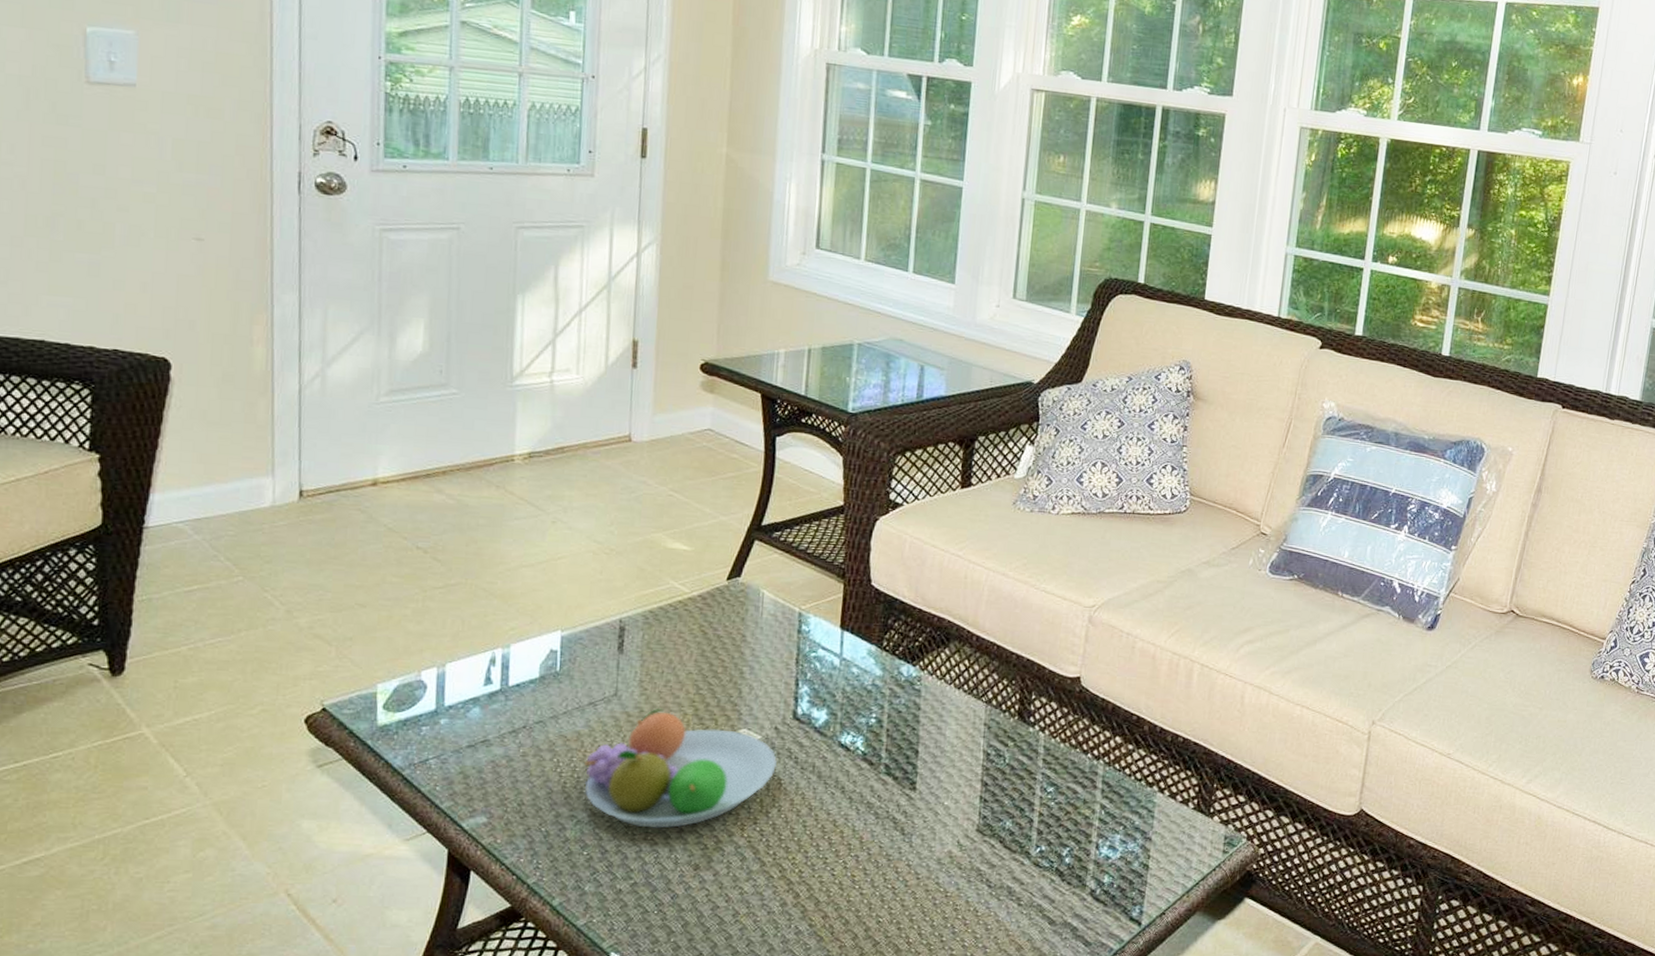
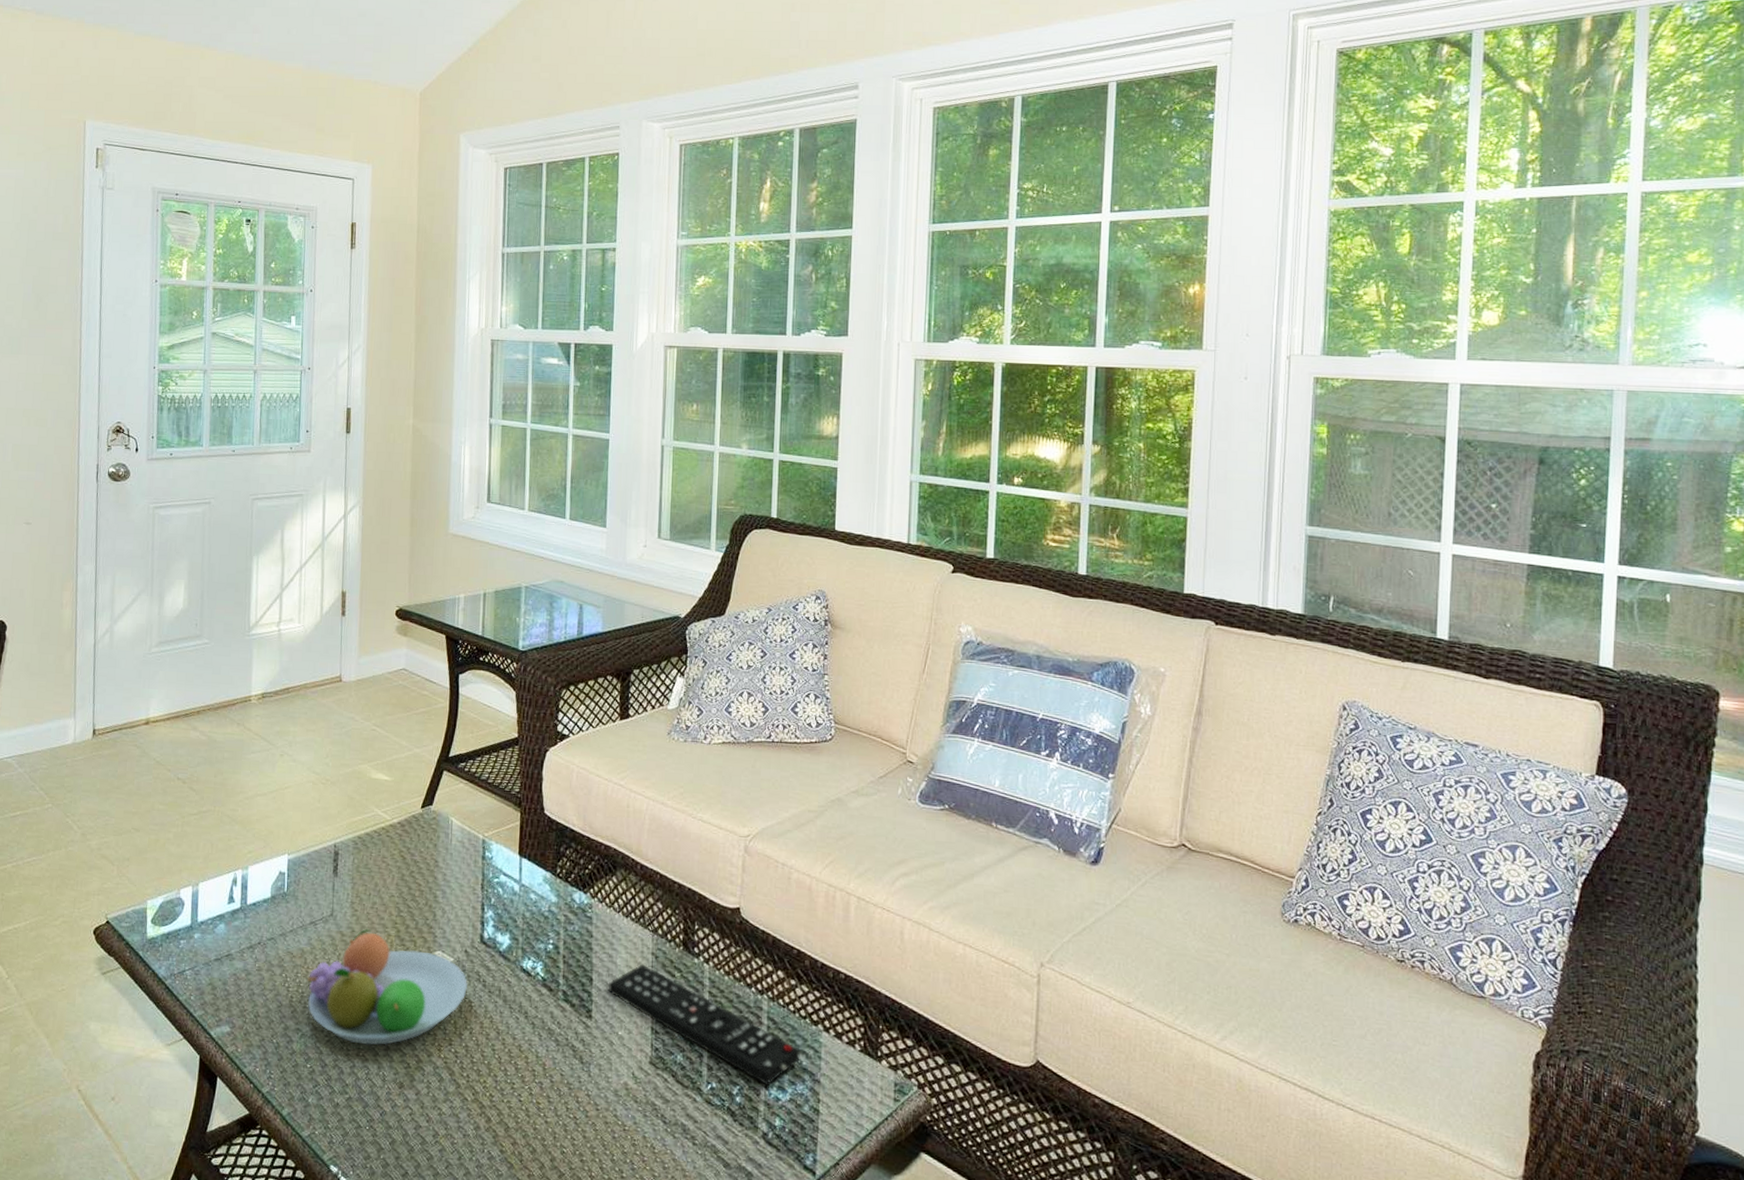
remote control: none [935,735,1134,846] -> present [609,964,800,1086]

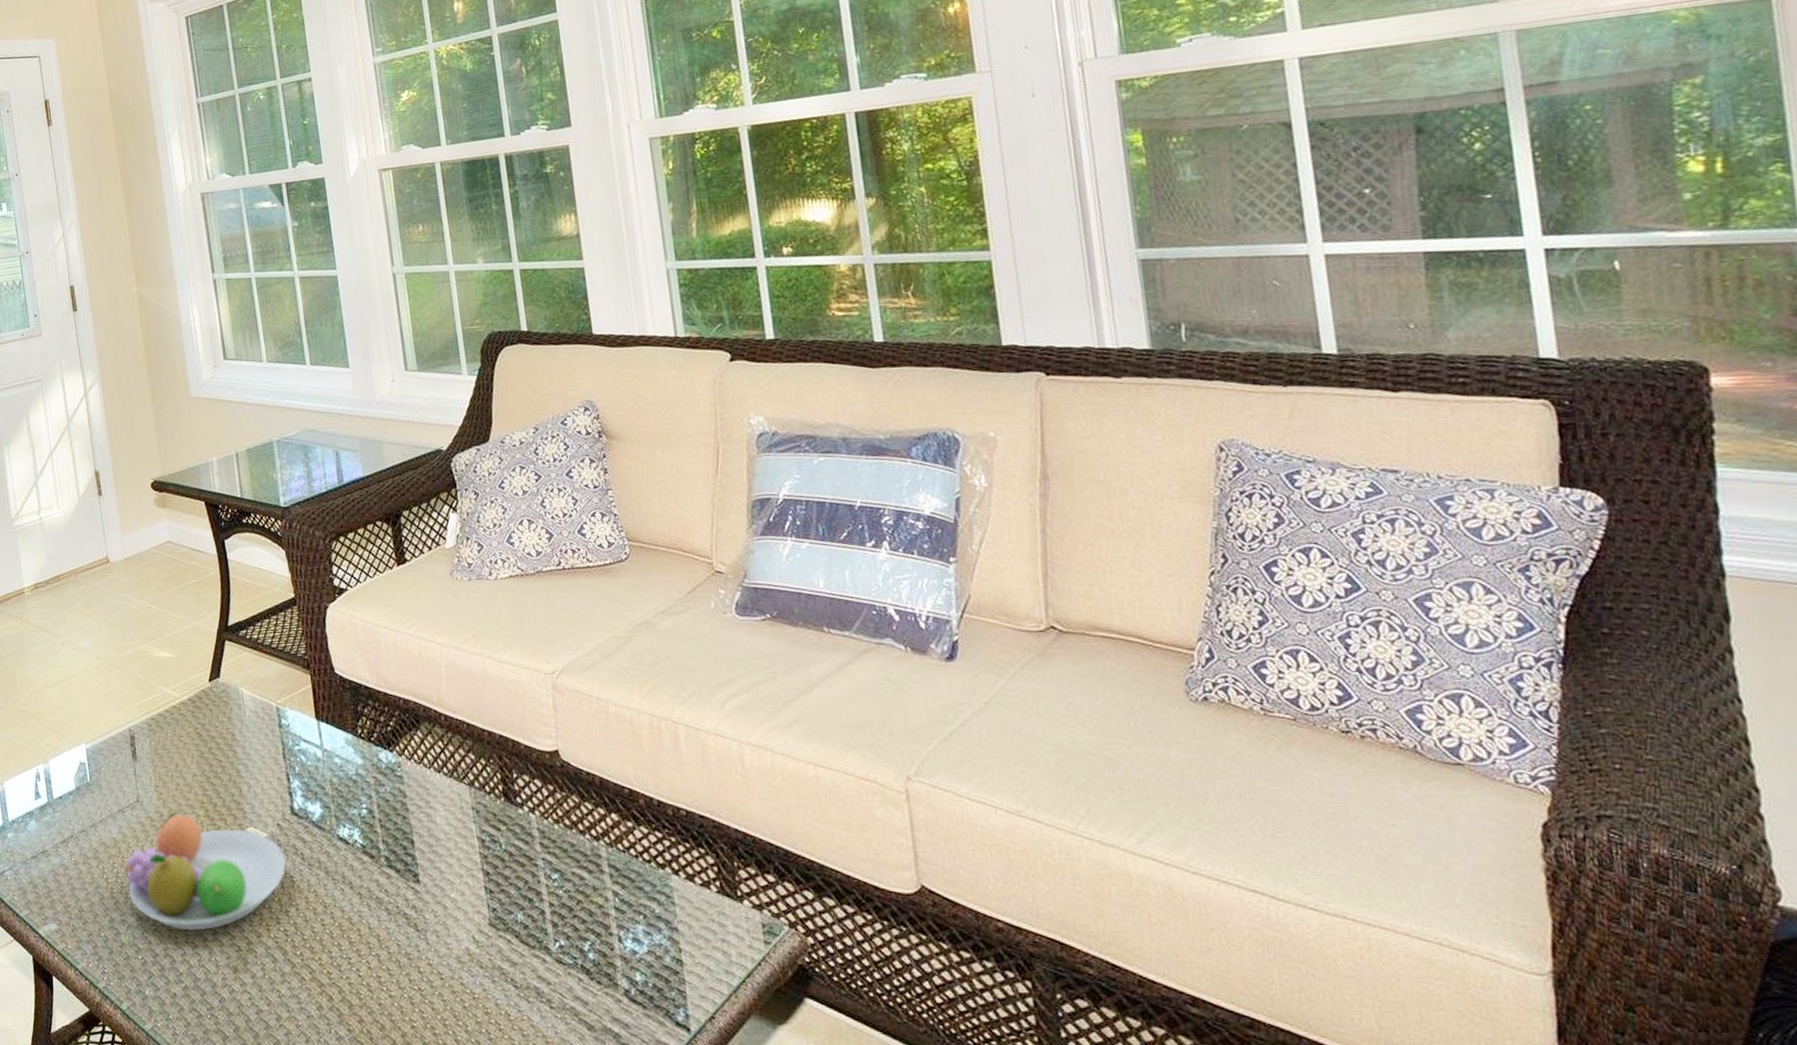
remote control: present [609,964,800,1086] -> none [432,820,652,938]

